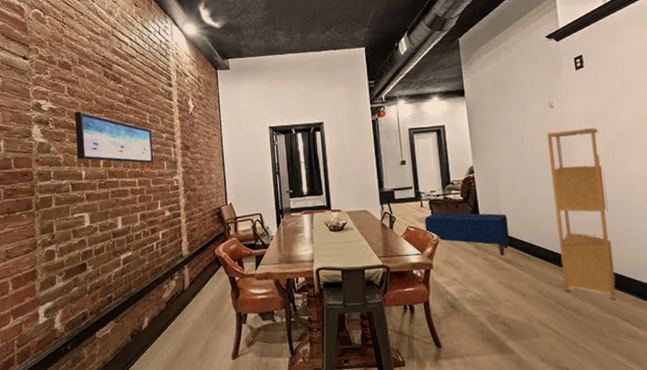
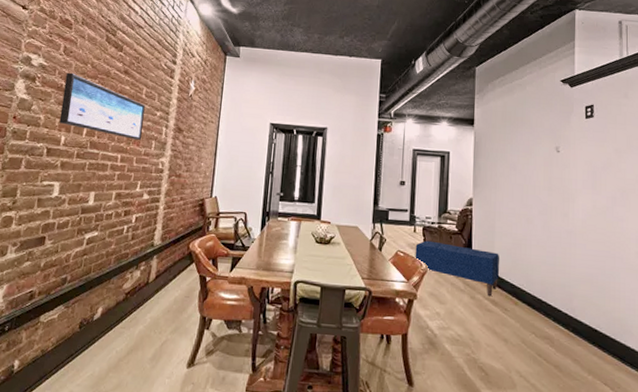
shelving unit: present [546,128,616,300] -> none [548,177,601,360]

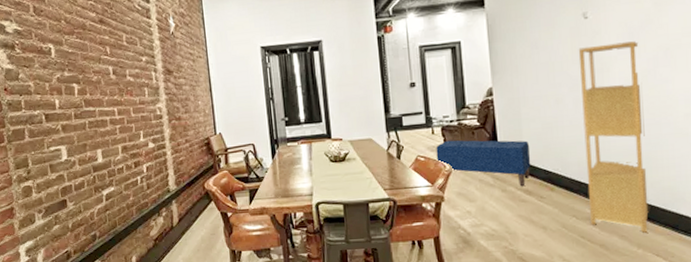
wall art: present [59,72,145,141] -> none [42,32,134,91]
shelving unit: none [548,177,601,360] -> present [578,41,649,233]

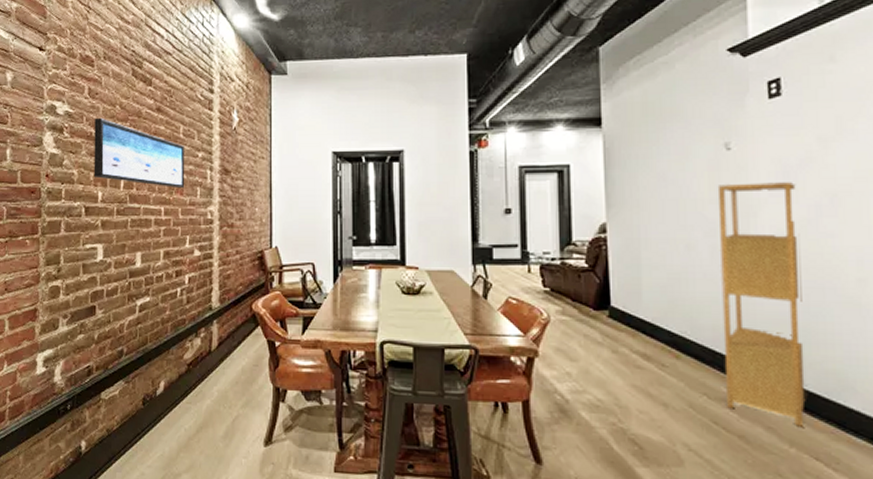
wall art: none [42,32,134,91] -> present [93,117,185,189]
bench: present [436,139,531,187] -> none [532,282,652,350]

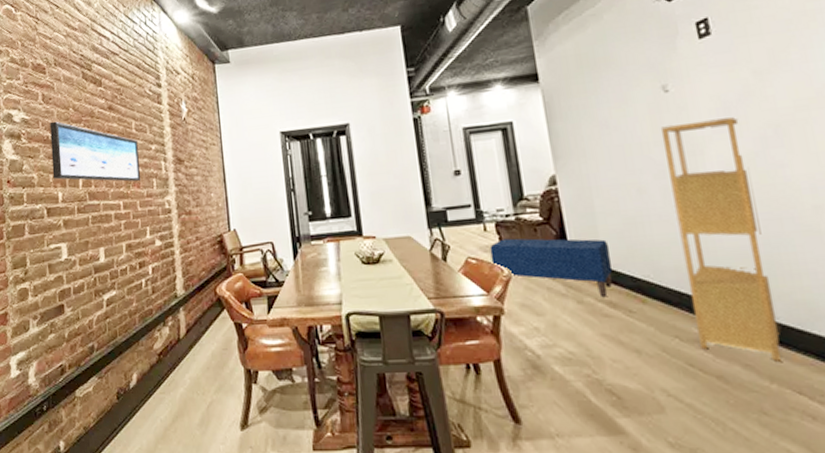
bench: none [532,282,652,350] -> present [490,238,613,298]

